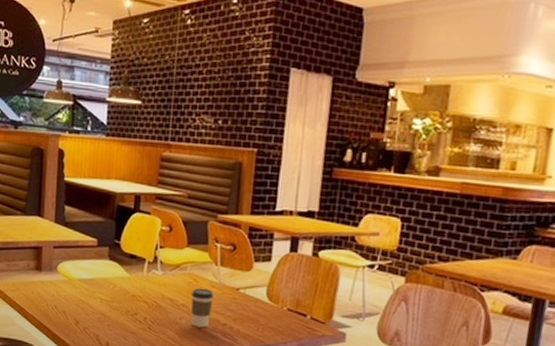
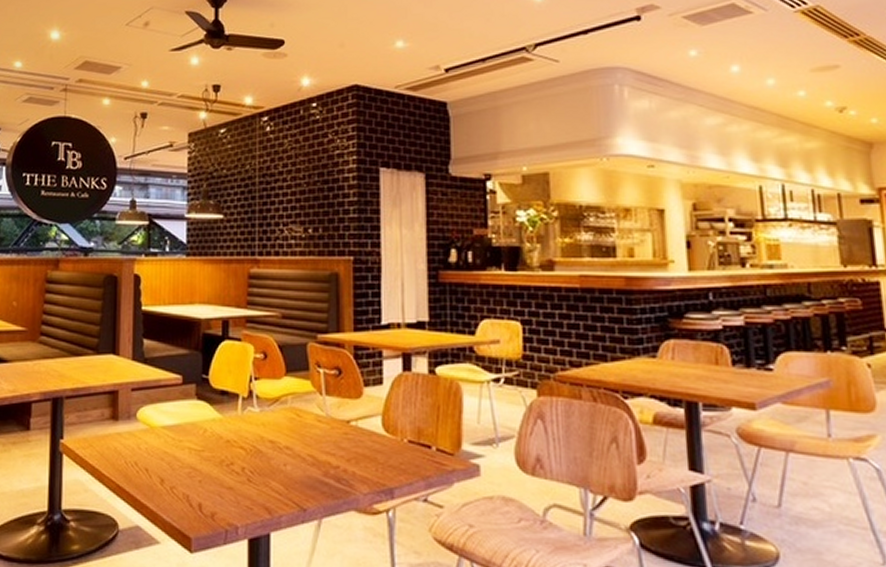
coffee cup: present [191,288,214,328] -> none [295,424,321,474]

